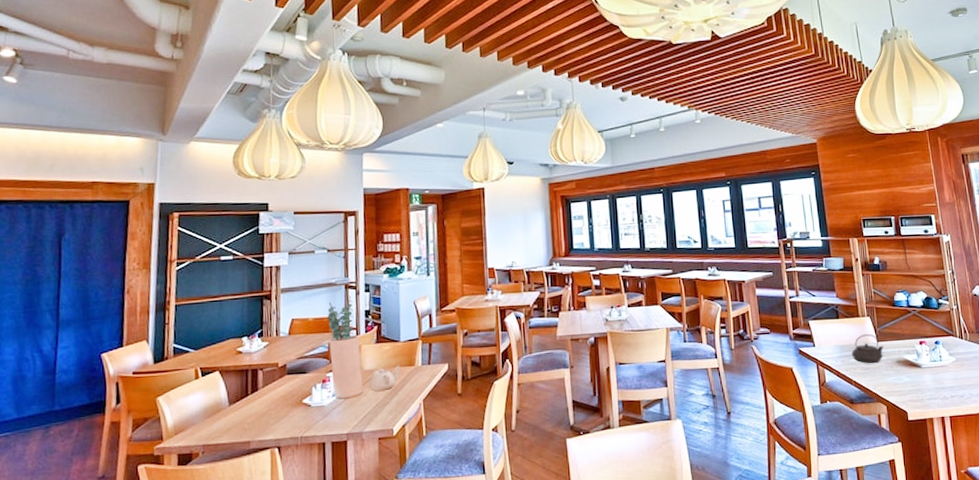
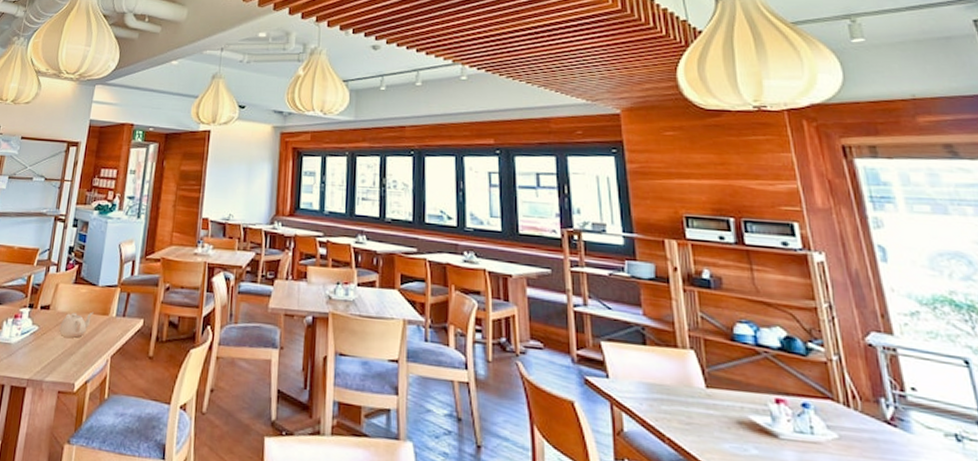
vase: present [327,296,363,400] -> none [22,228,60,341]
teapot: present [851,333,884,363] -> none [663,373,716,418]

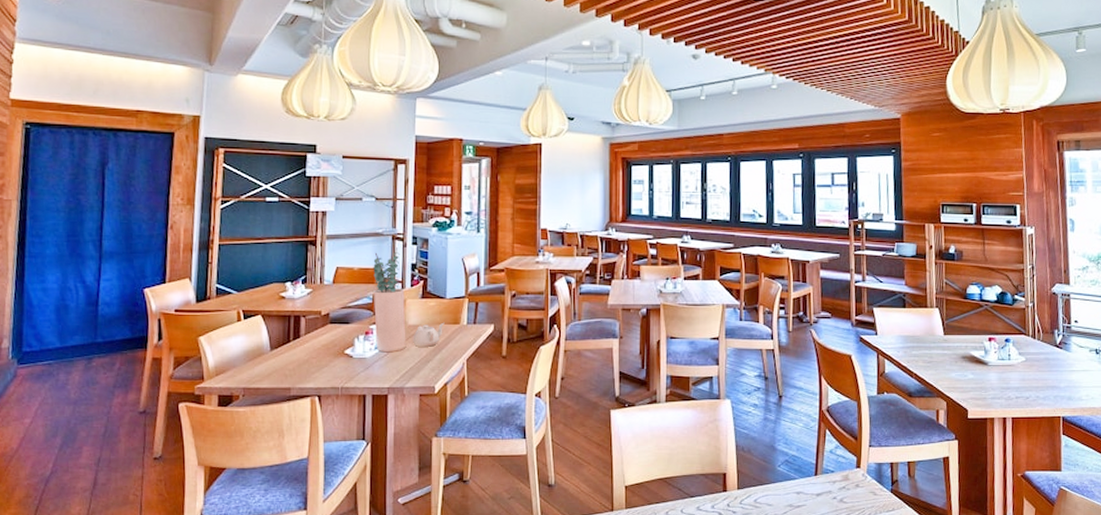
vase: none [22,228,60,341] -> present [373,247,406,353]

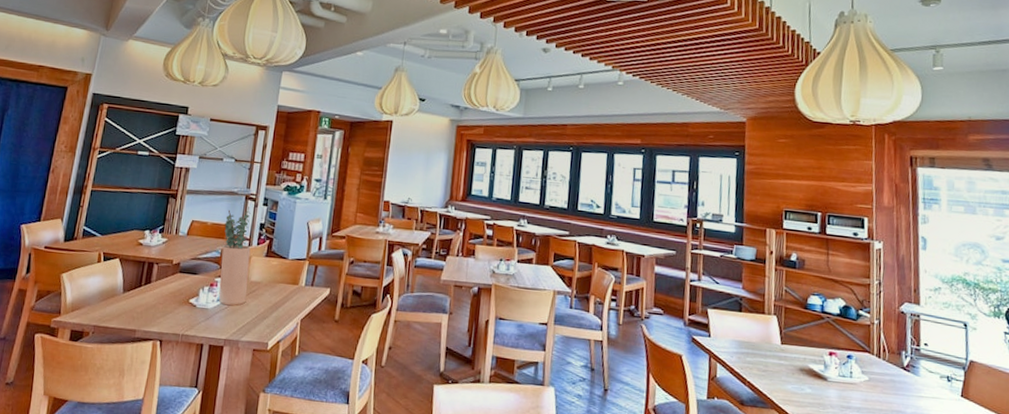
teapot: present [411,322,445,347] -> none [251,281,284,304]

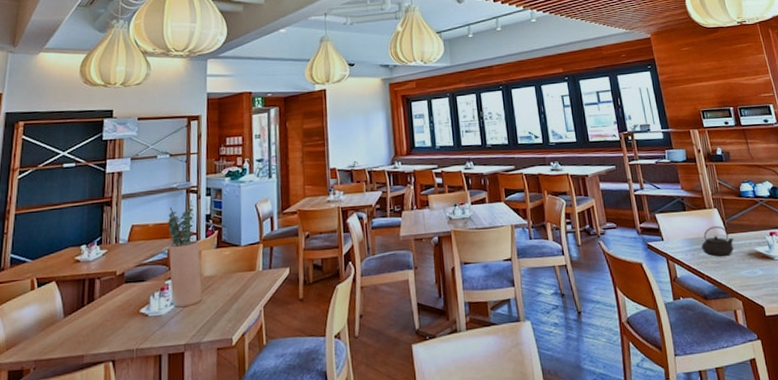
teapot: none [749,333,787,366] -> present [701,225,734,257]

